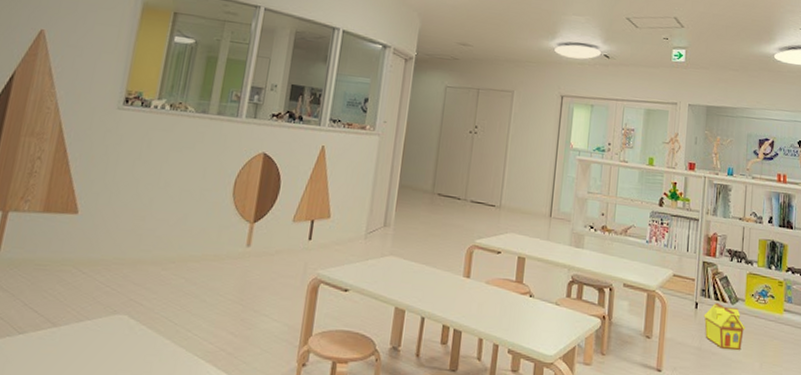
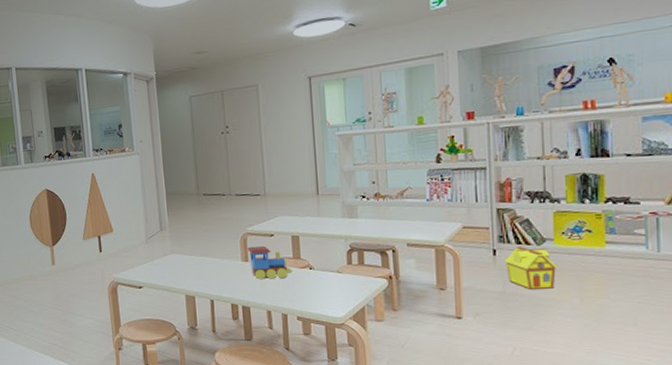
toy train: none [471,261,512,303] -> present [247,245,292,280]

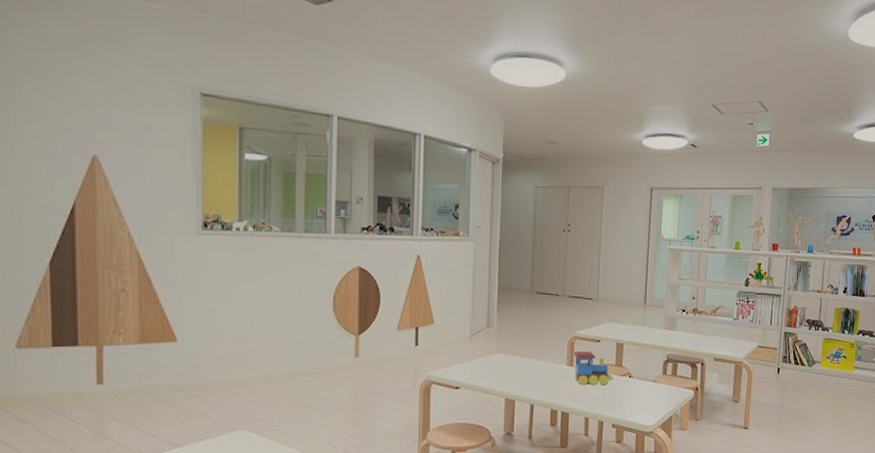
toy house: present [504,246,557,289] -> none [785,366,821,404]

